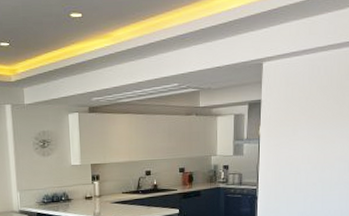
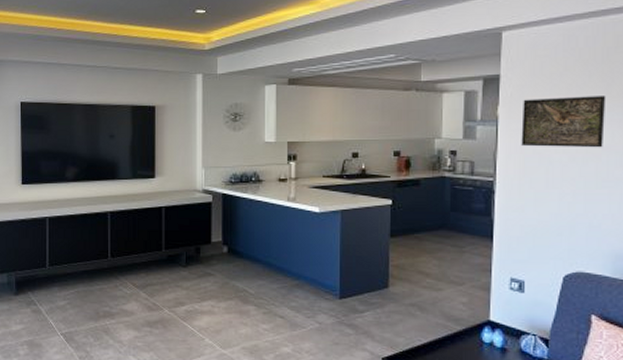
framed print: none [277,116,339,160] -> present [521,96,606,148]

